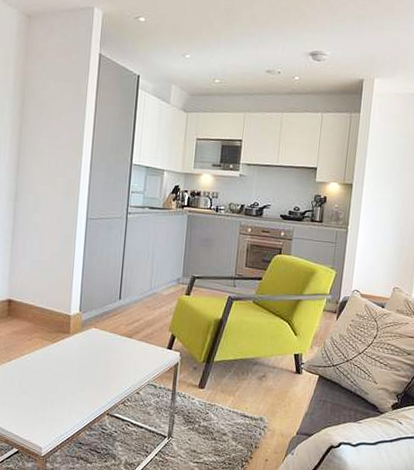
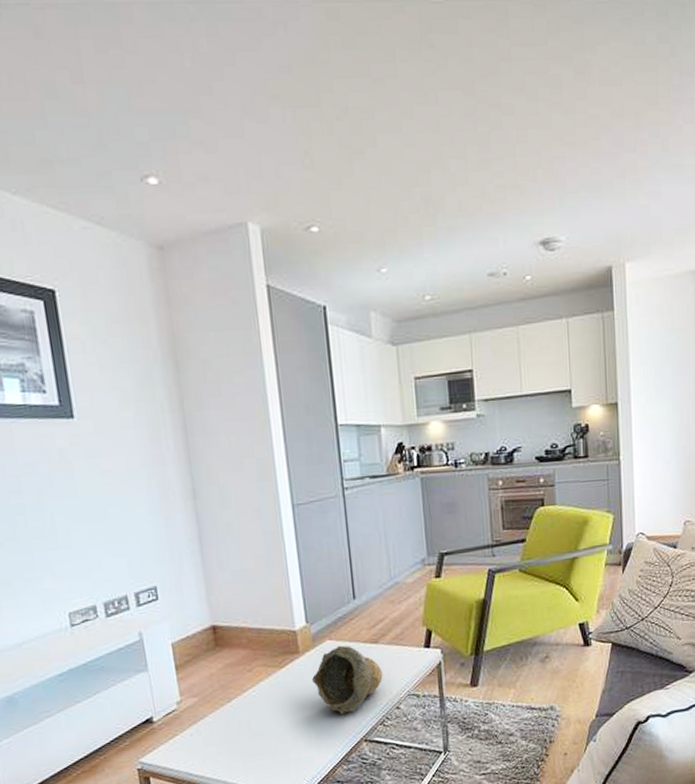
decorative bowl: none [75,333,131,390] -> present [312,645,383,715]

